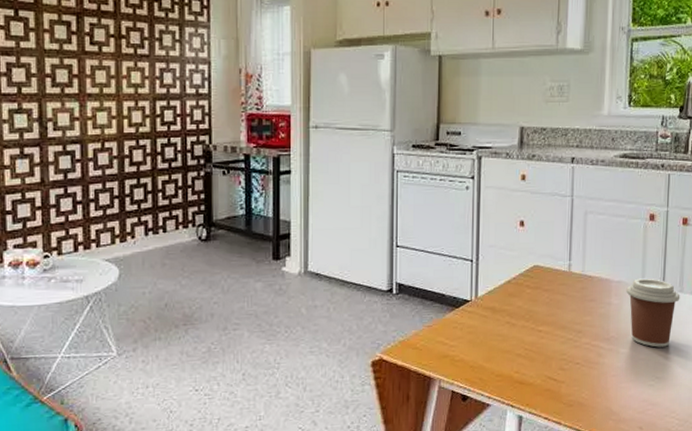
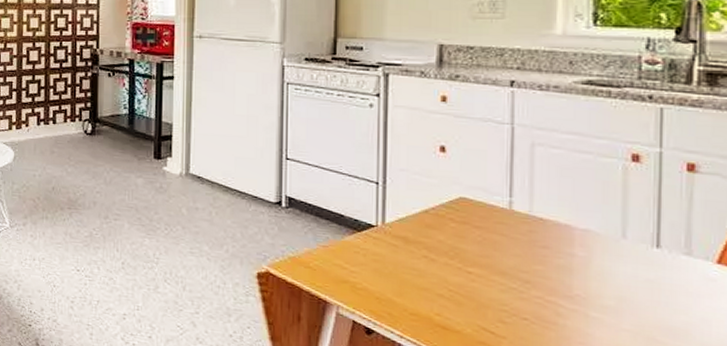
coffee cup: present [626,278,680,348] -> none [597,229,687,321]

